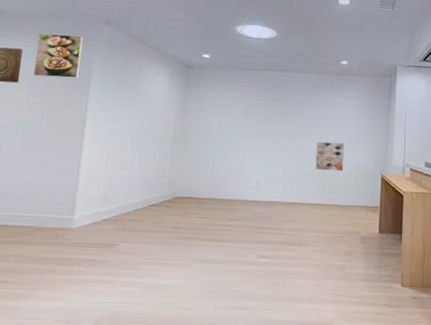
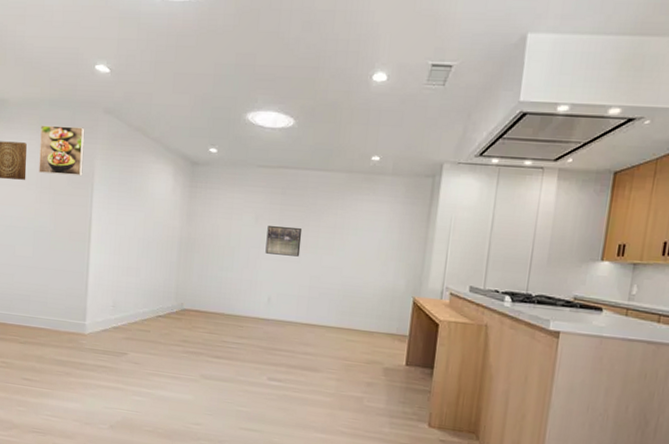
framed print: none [253,119,286,144] -> present [265,226,303,257]
wall art: present [315,141,345,171] -> none [334,255,371,292]

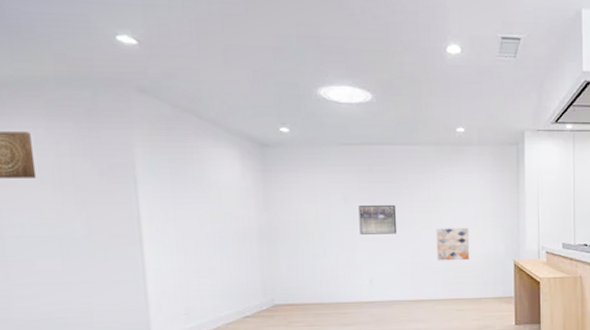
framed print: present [39,125,85,176] -> none [48,109,119,169]
wall art: none [334,255,371,292] -> present [436,227,470,261]

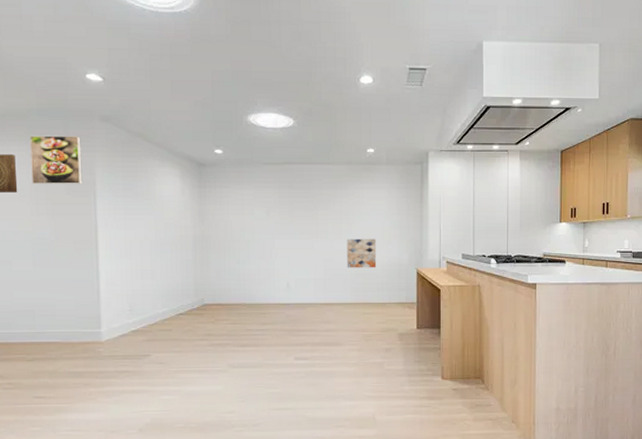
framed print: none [48,109,119,169] -> present [30,135,83,185]
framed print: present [358,204,398,235] -> none [279,217,312,243]

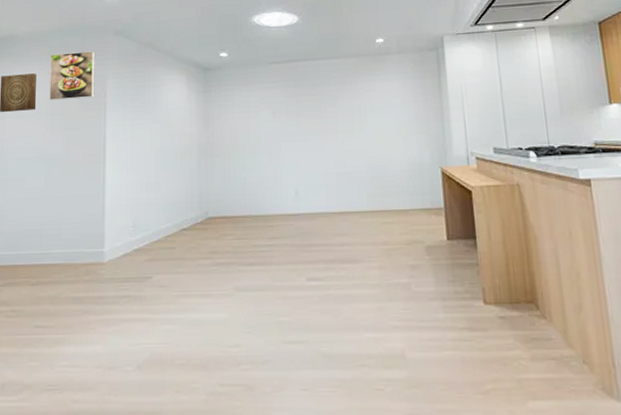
wall art: present [346,238,377,268] -> none [359,135,395,171]

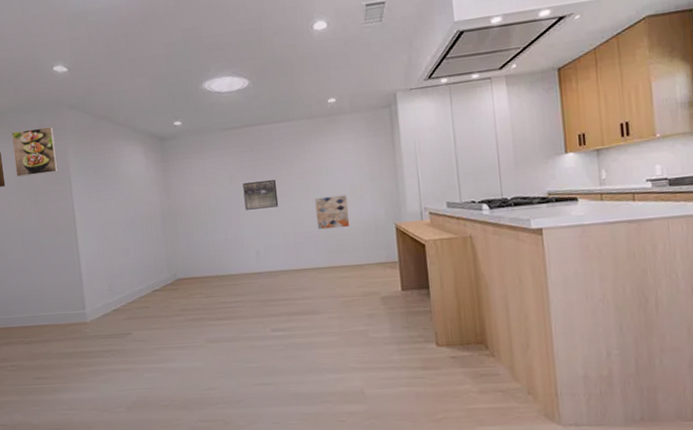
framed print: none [285,115,322,146] -> present [243,179,279,210]
wall art: none [359,135,395,171] -> present [315,195,350,230]

